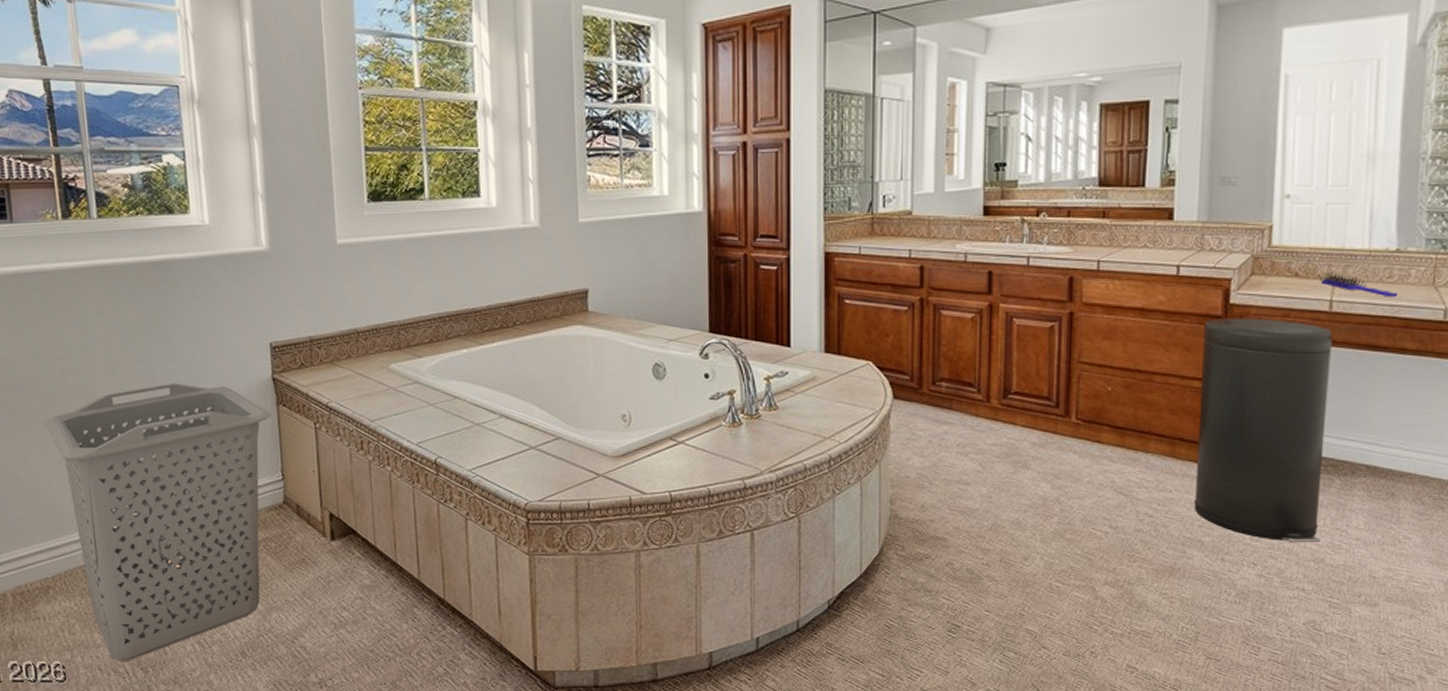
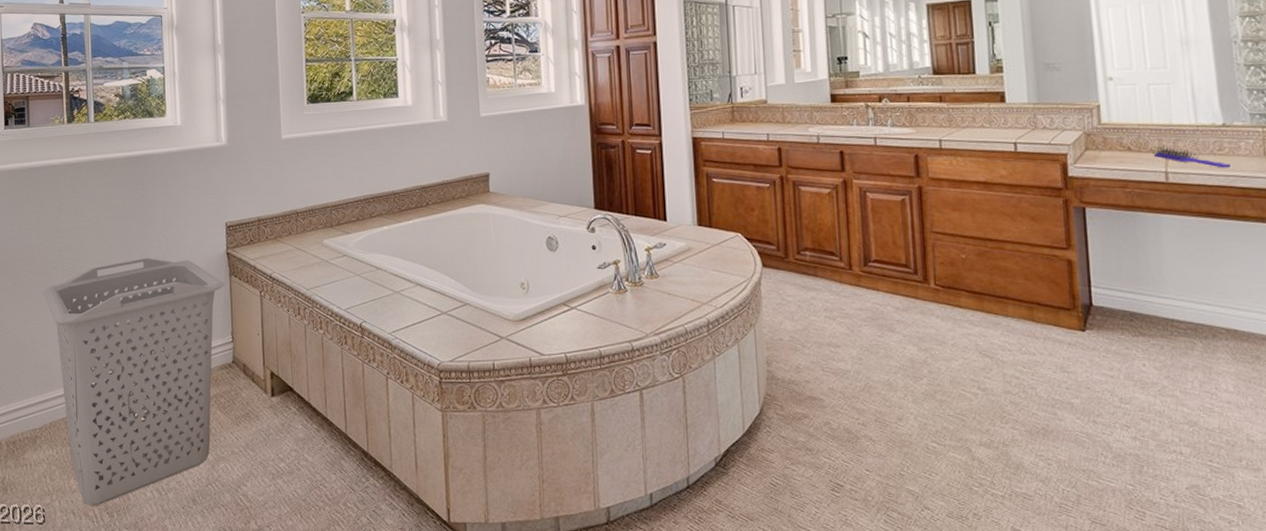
pedal bin: present [1193,318,1332,543] -> none [1047,189,1191,406]

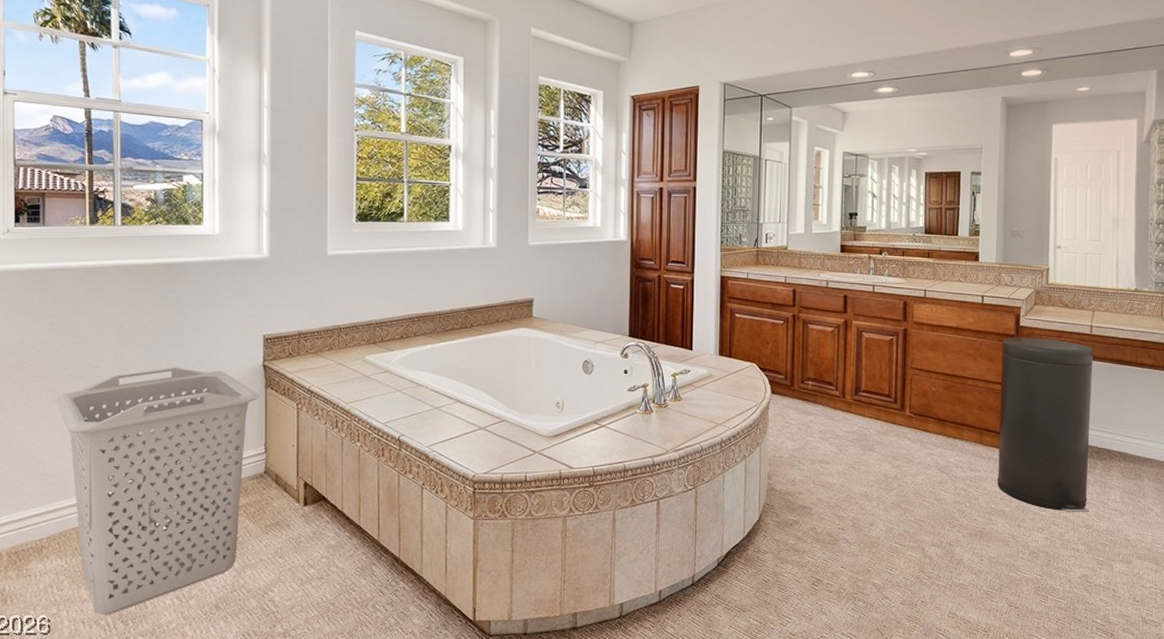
pedal bin: none [1047,189,1191,406] -> present [997,337,1093,513]
hairbrush: present [1151,146,1232,168] -> none [1082,305,1138,325]

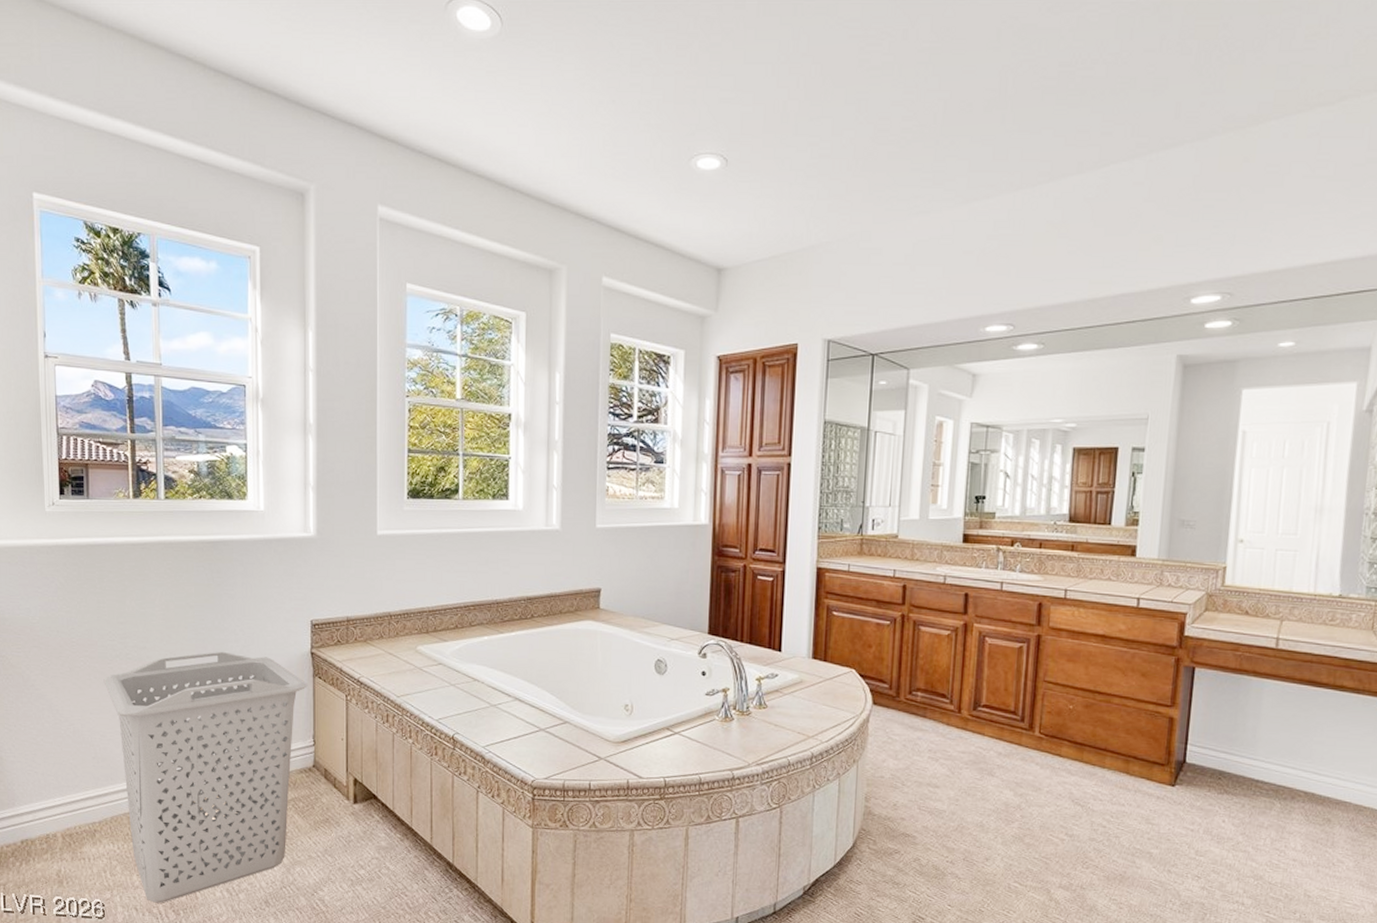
pedal bin: present [997,337,1093,513] -> none [1144,648,1278,861]

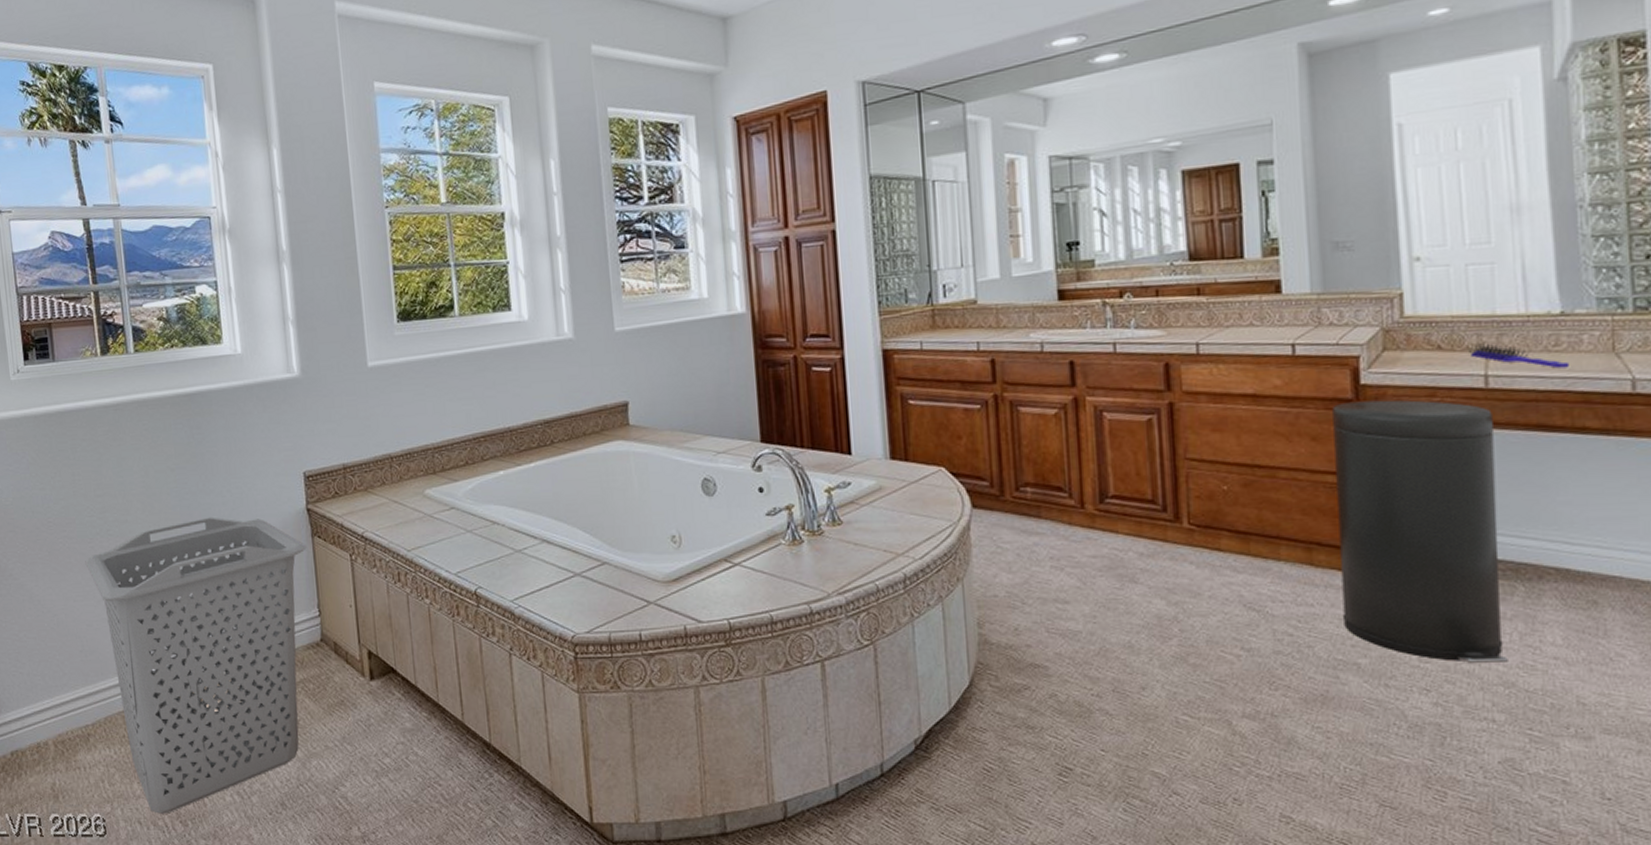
pedal bin: none [1144,648,1278,861] -> present [1332,399,1508,664]
hairbrush: none [1267,613,1340,639] -> present [1467,343,1570,369]

